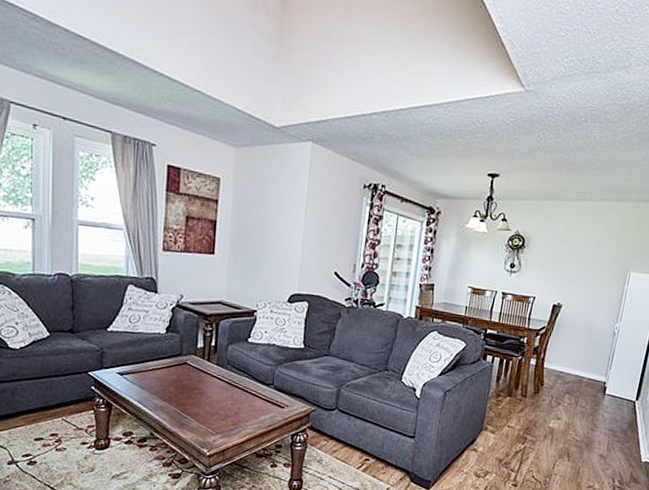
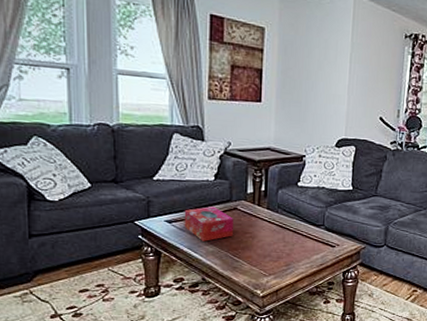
tissue box: none [135,360,183,396] -> present [184,206,233,241]

